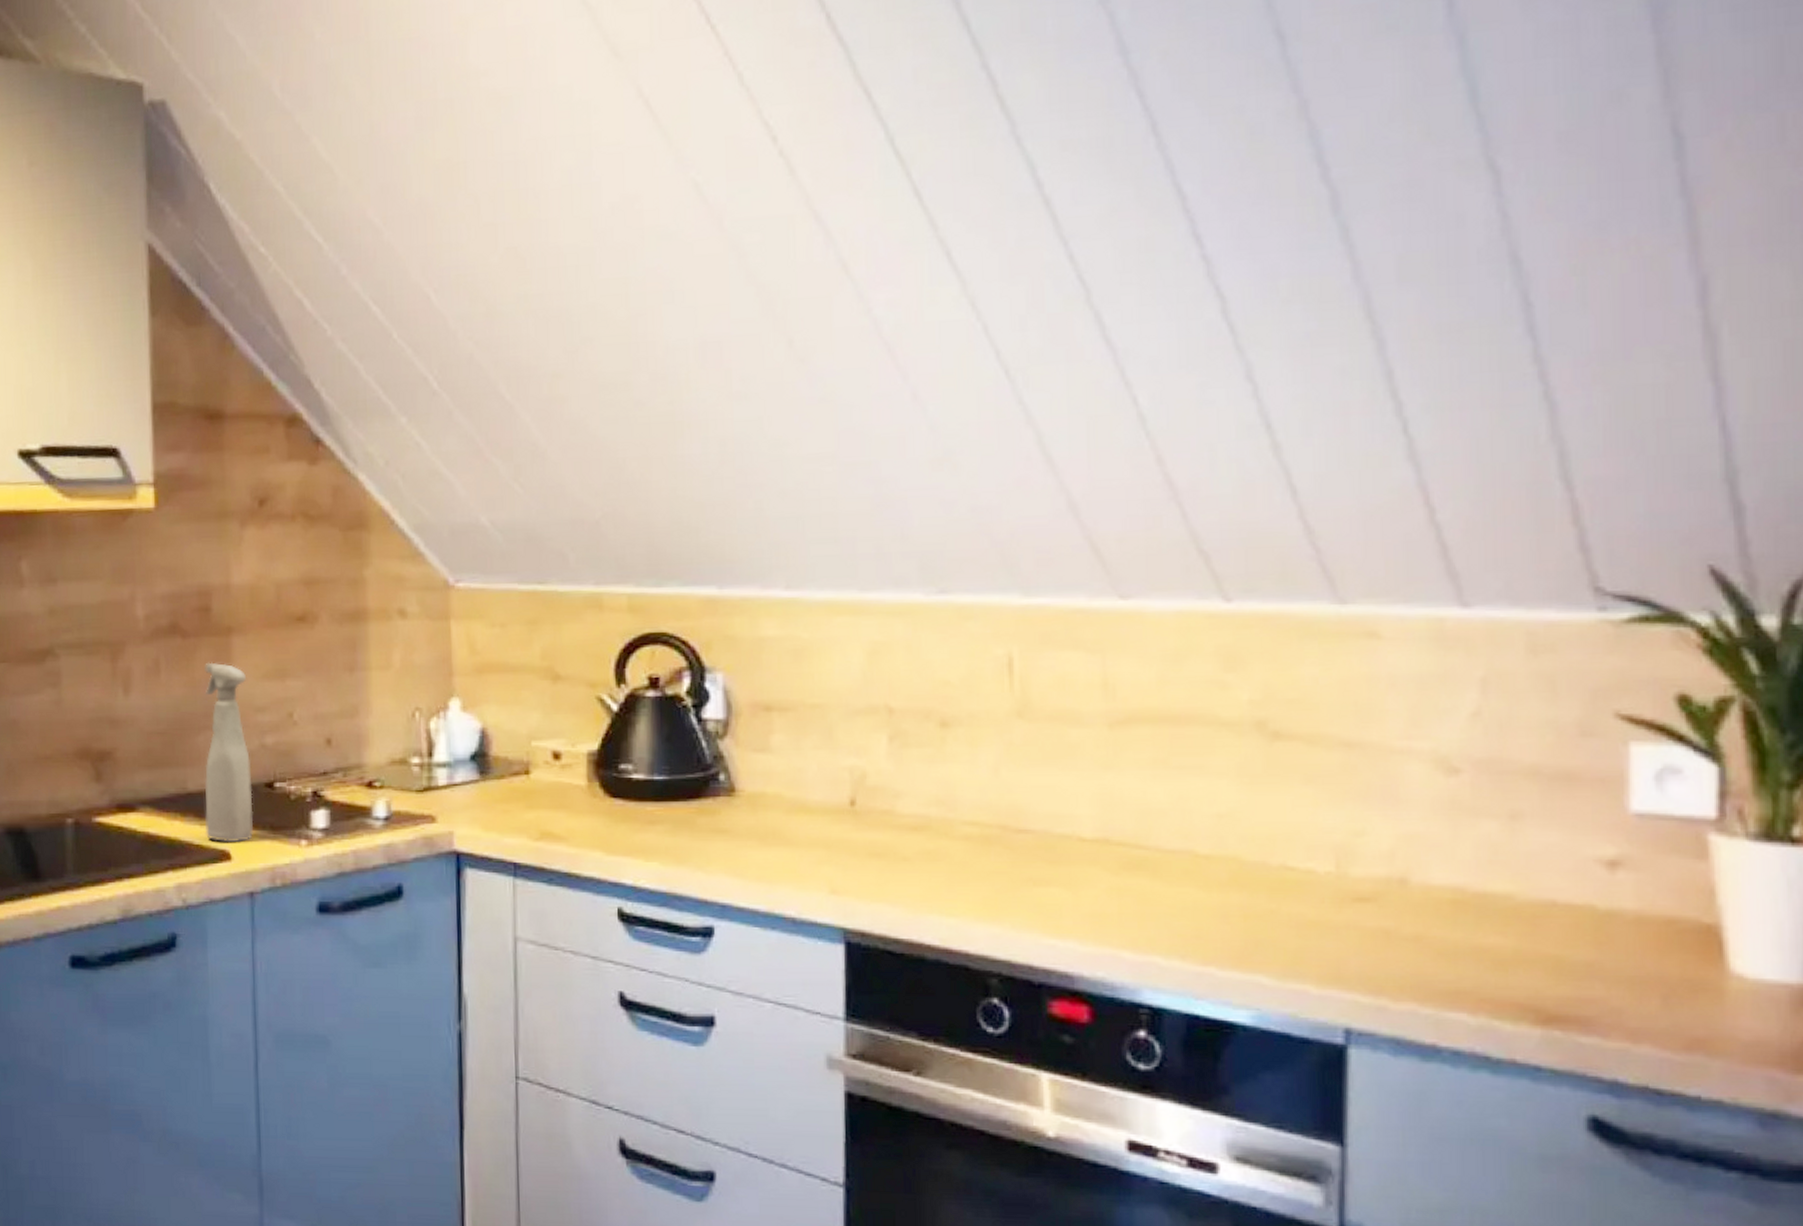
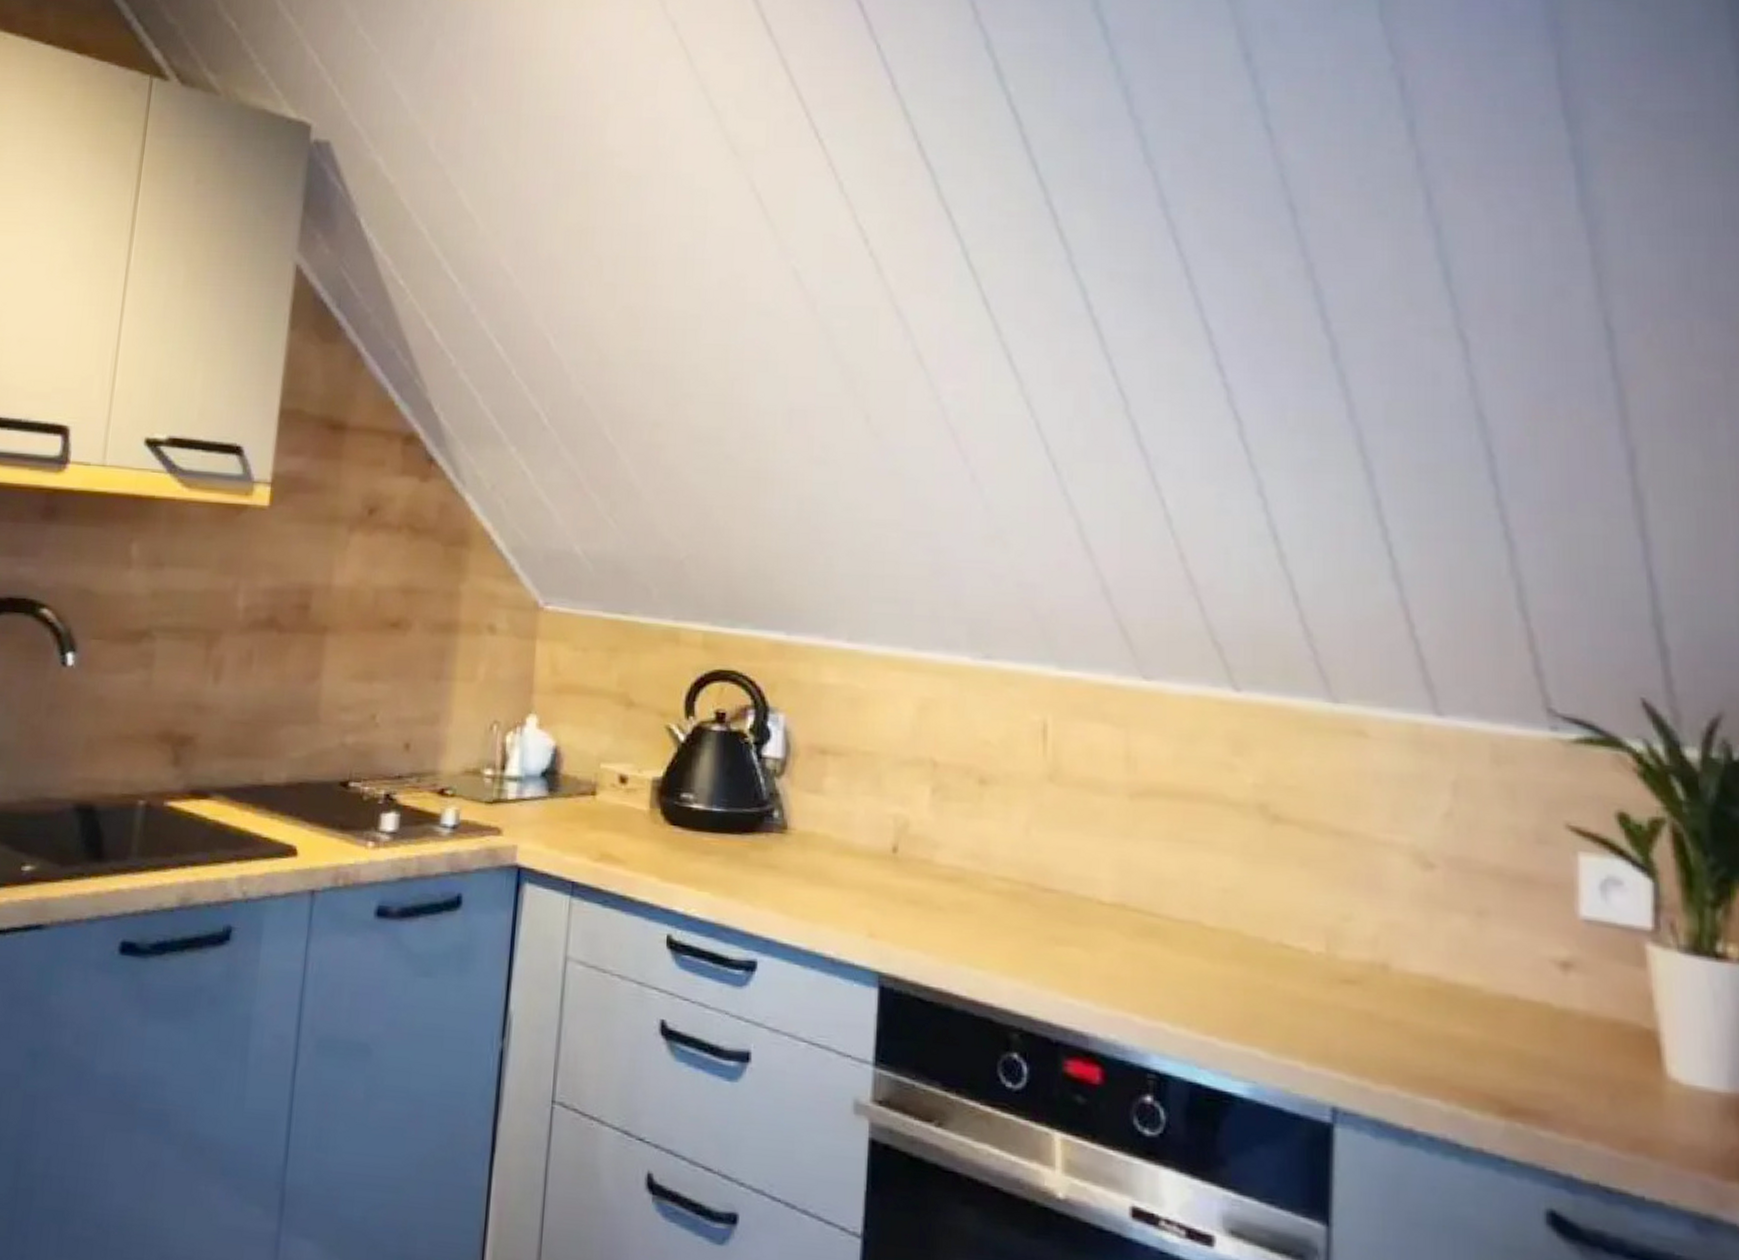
spray bottle: present [204,662,254,843] -> none [274,658,336,839]

